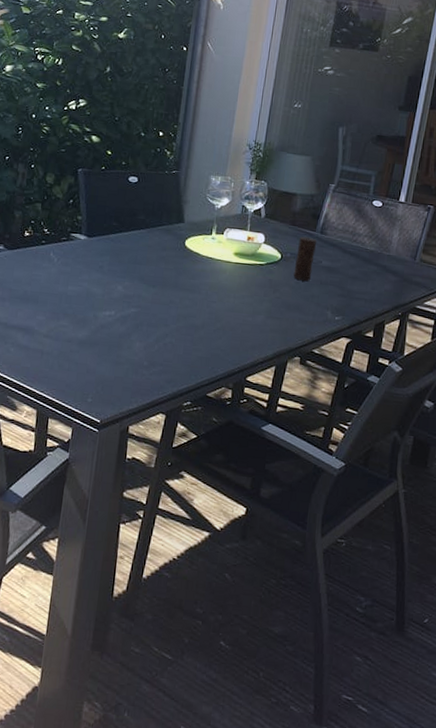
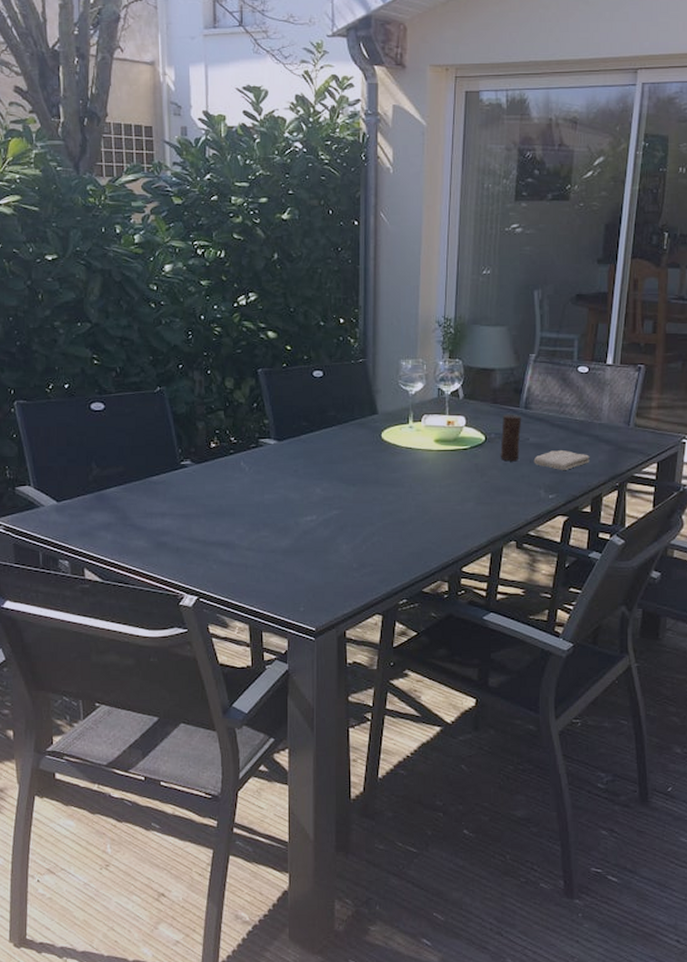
washcloth: none [324,275,377,295] -> present [533,449,590,470]

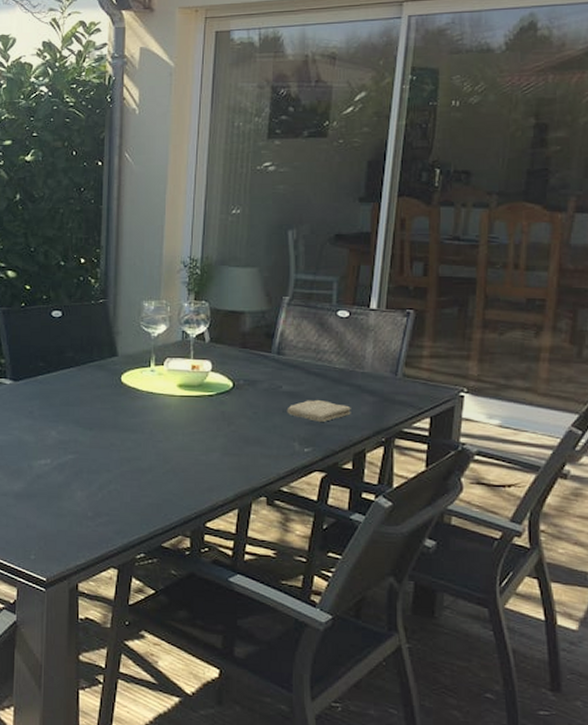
candle: present [500,414,522,462] -> none [249,359,274,411]

